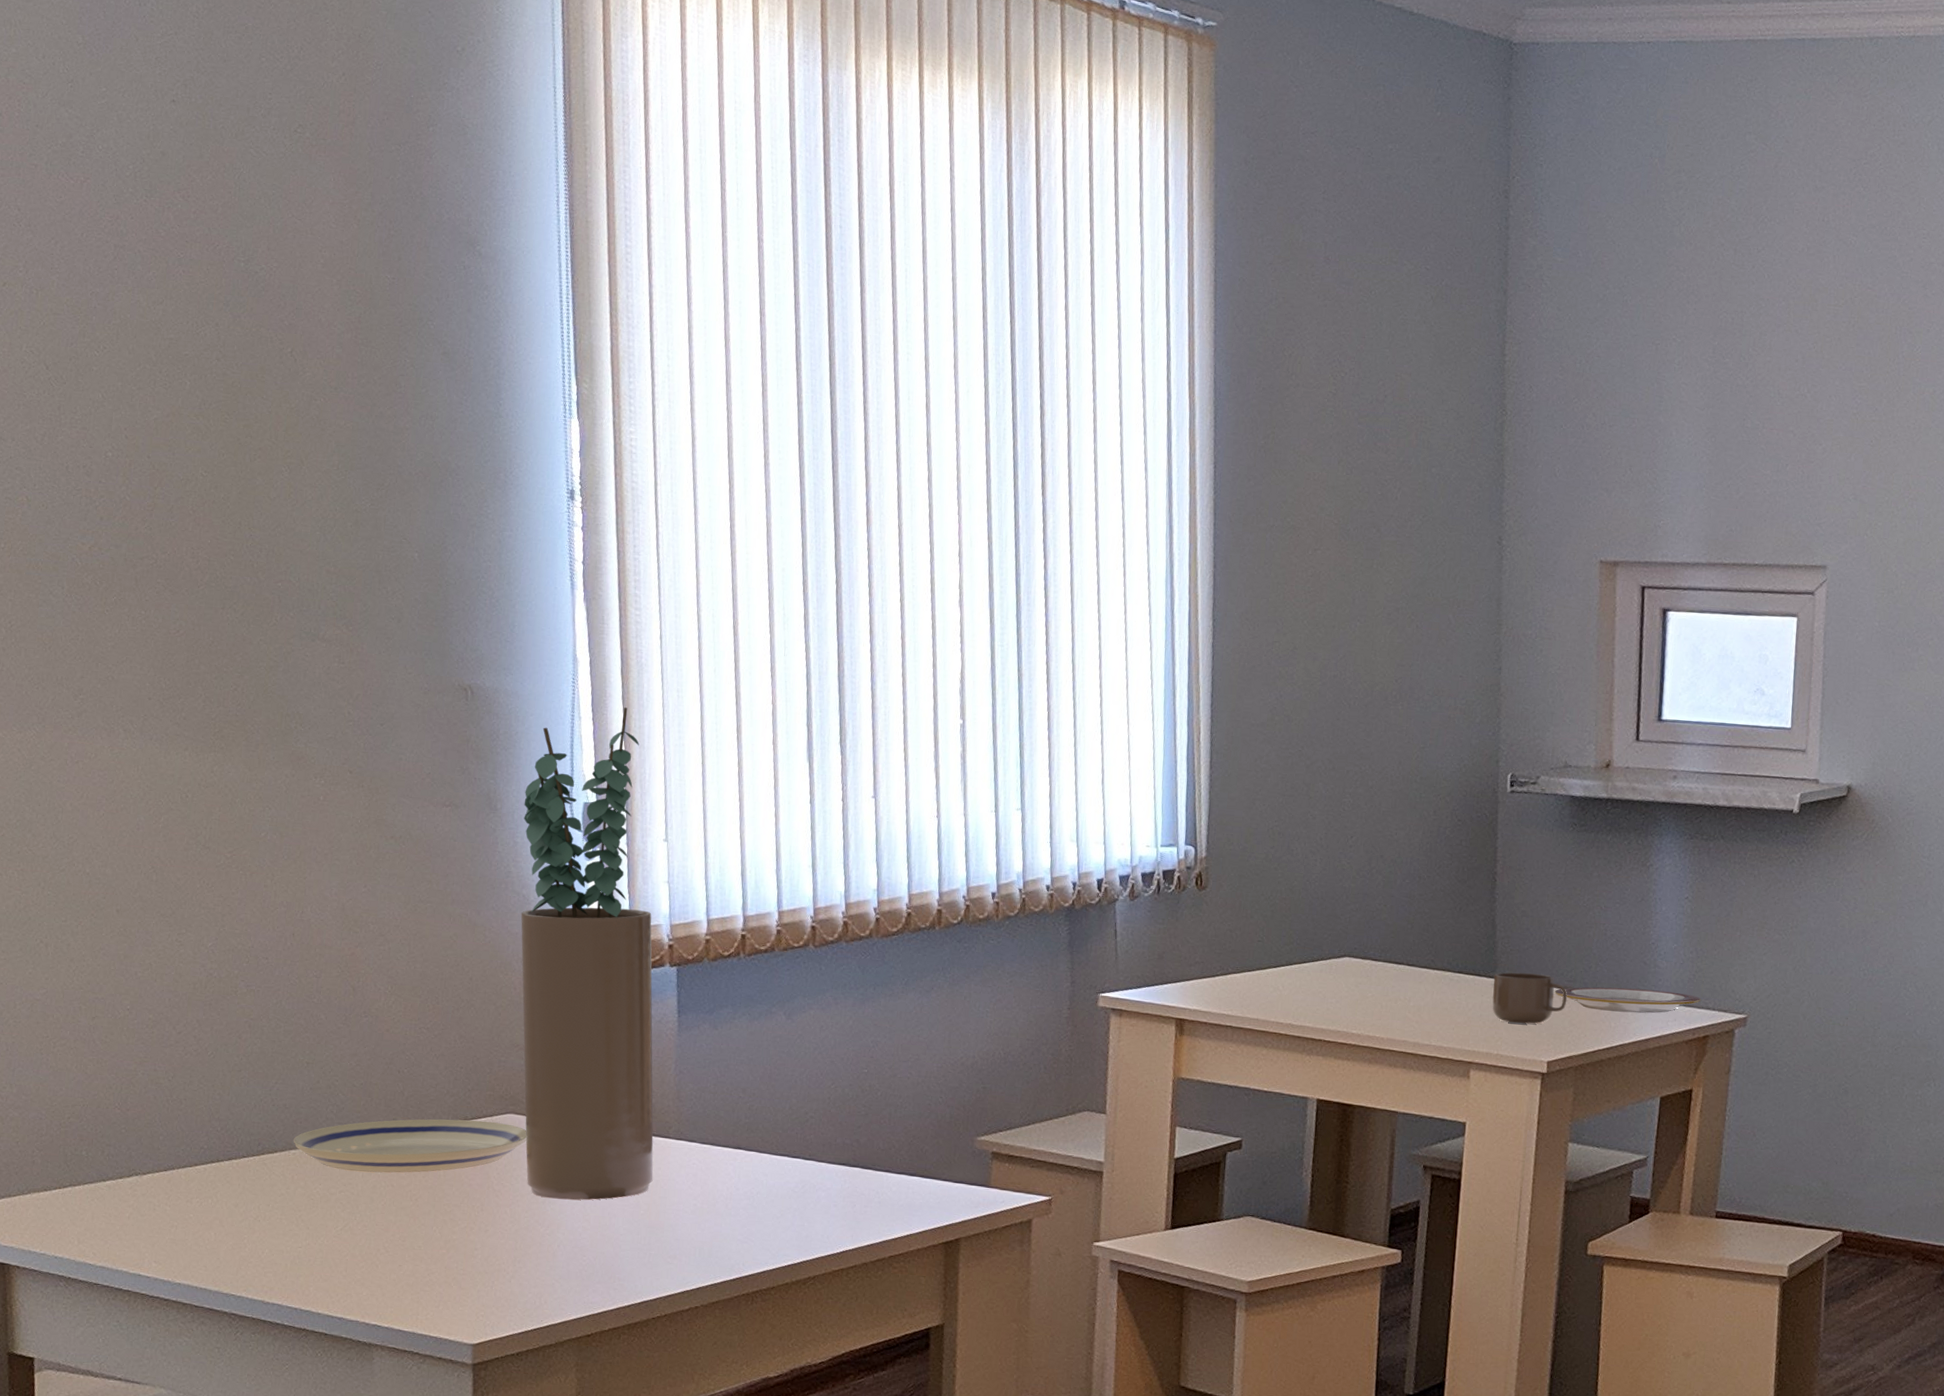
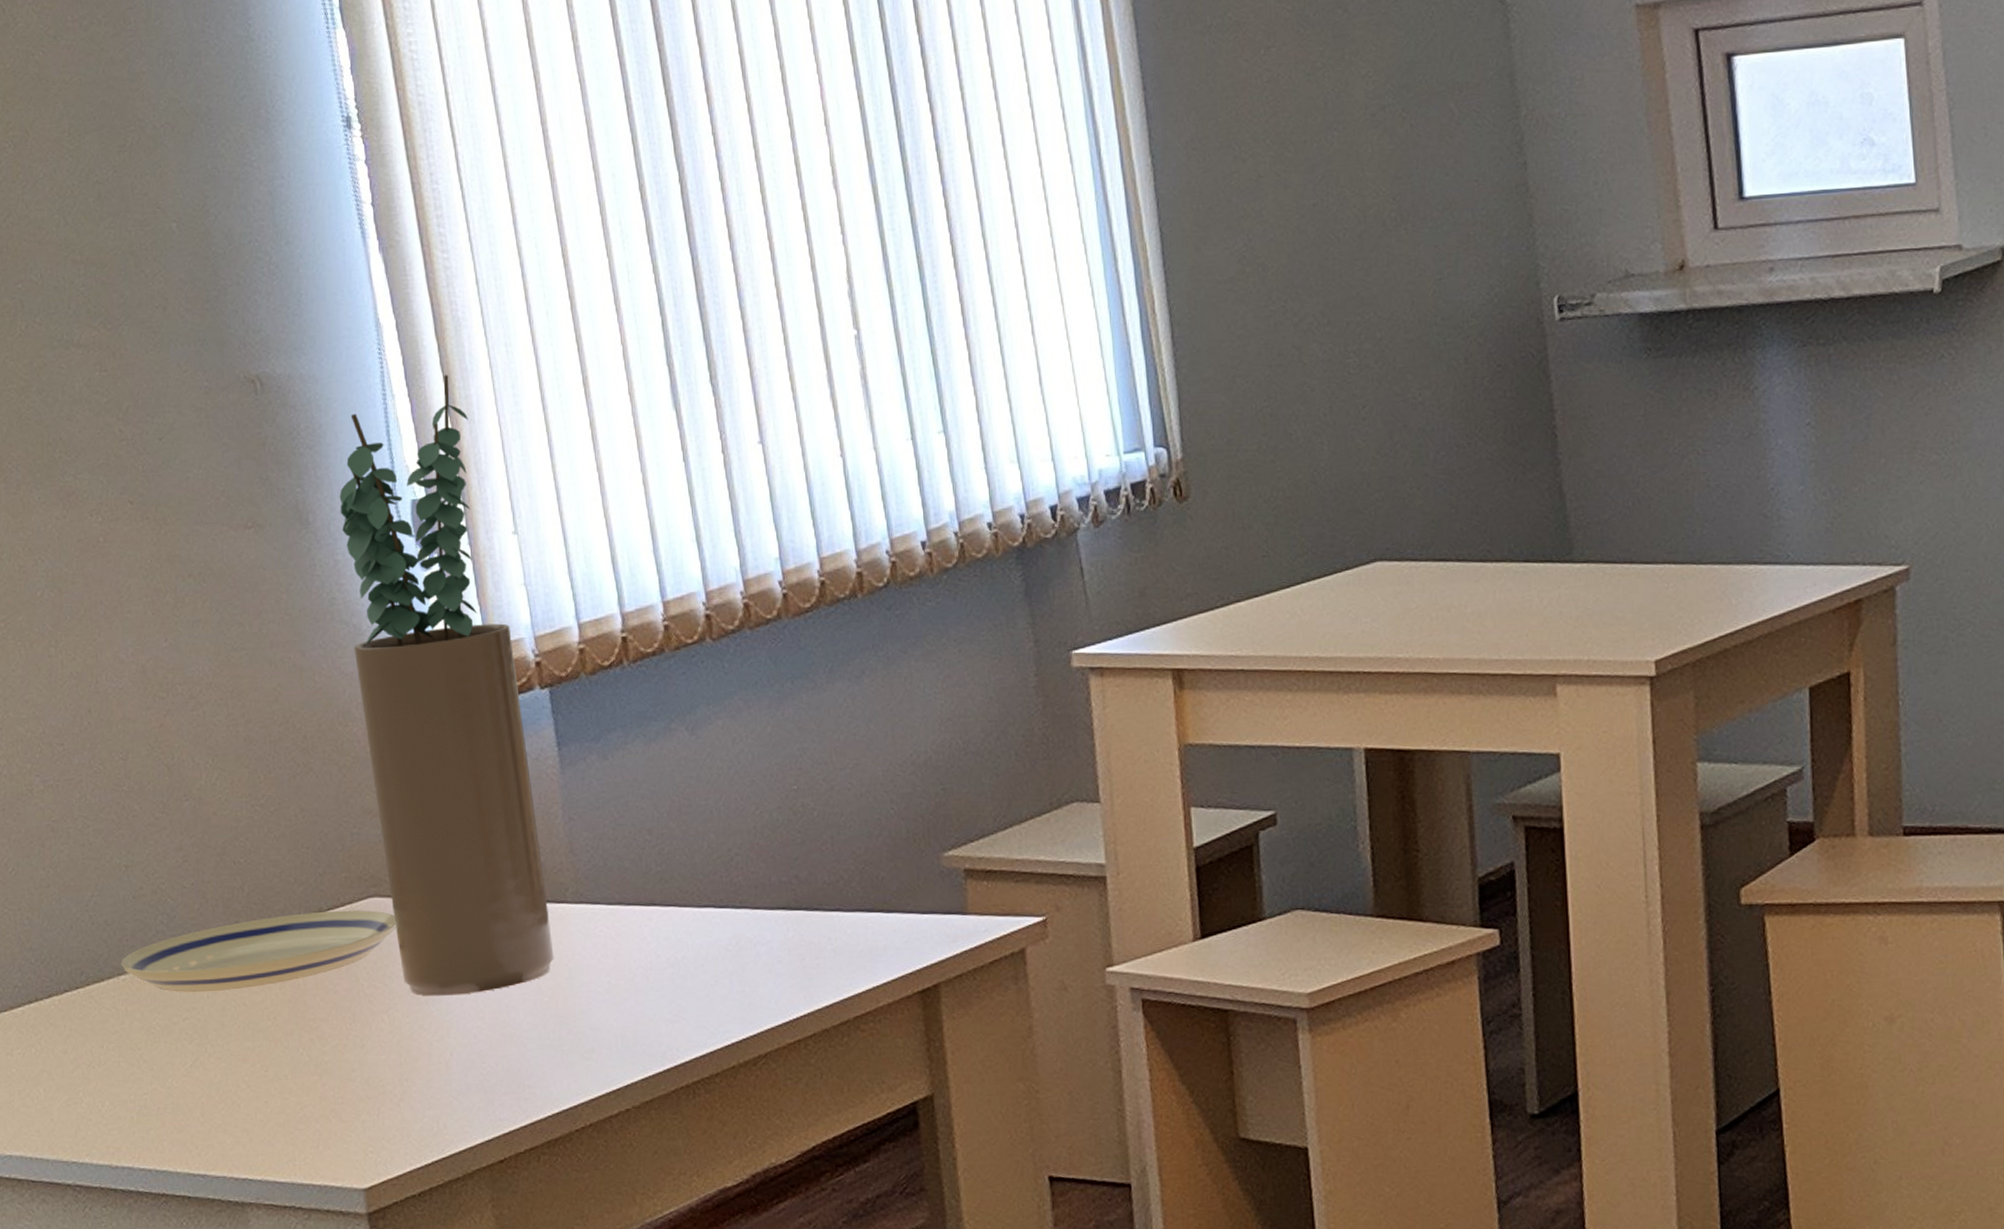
cup: present [1492,972,1568,1024] -> none [1570,548,1670,617]
plate: present [1555,986,1702,1014] -> none [1652,548,1846,586]

